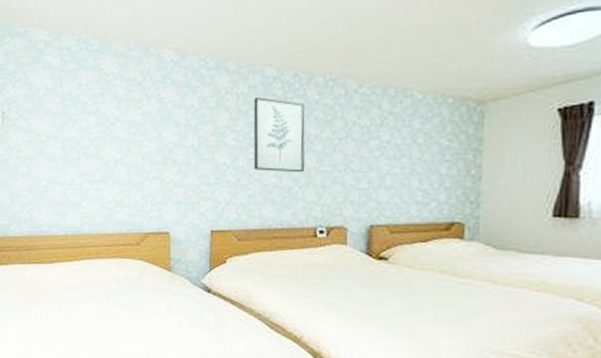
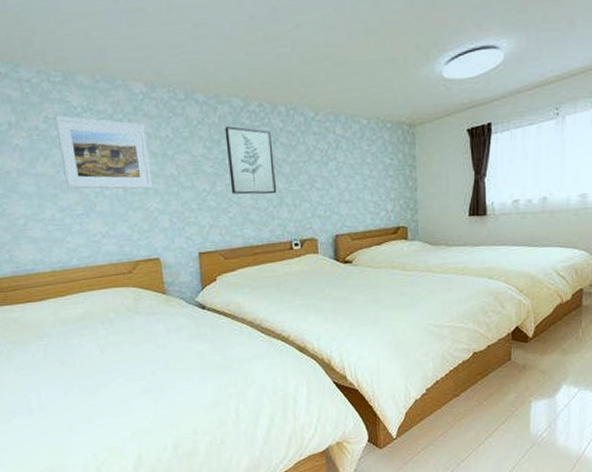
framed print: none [87,82,172,159] -> present [55,115,153,189]

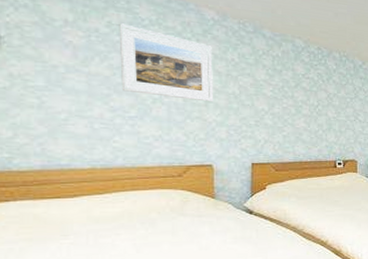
wall art: present [225,126,277,195] -> none [286,61,327,121]

